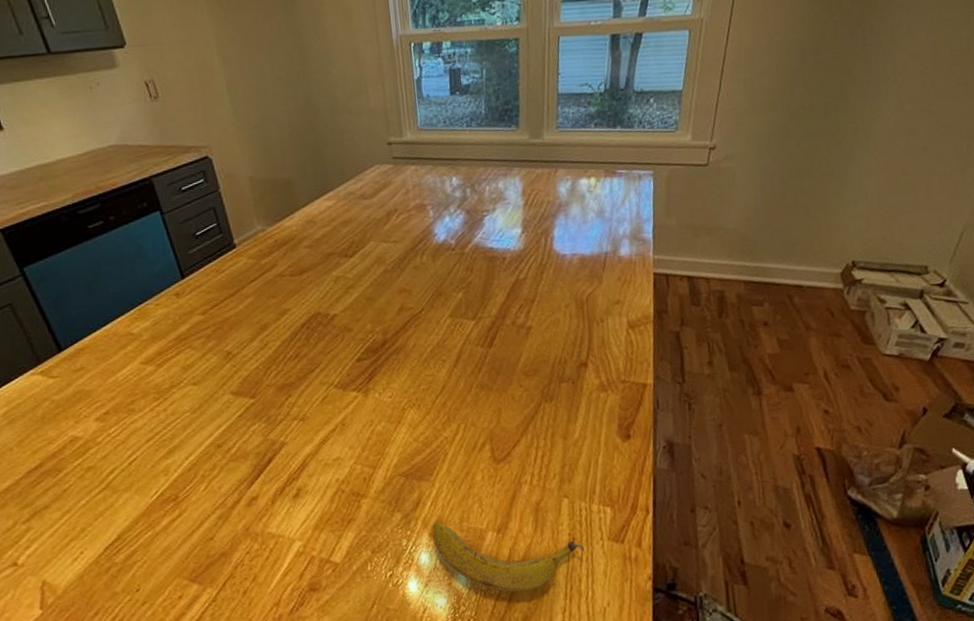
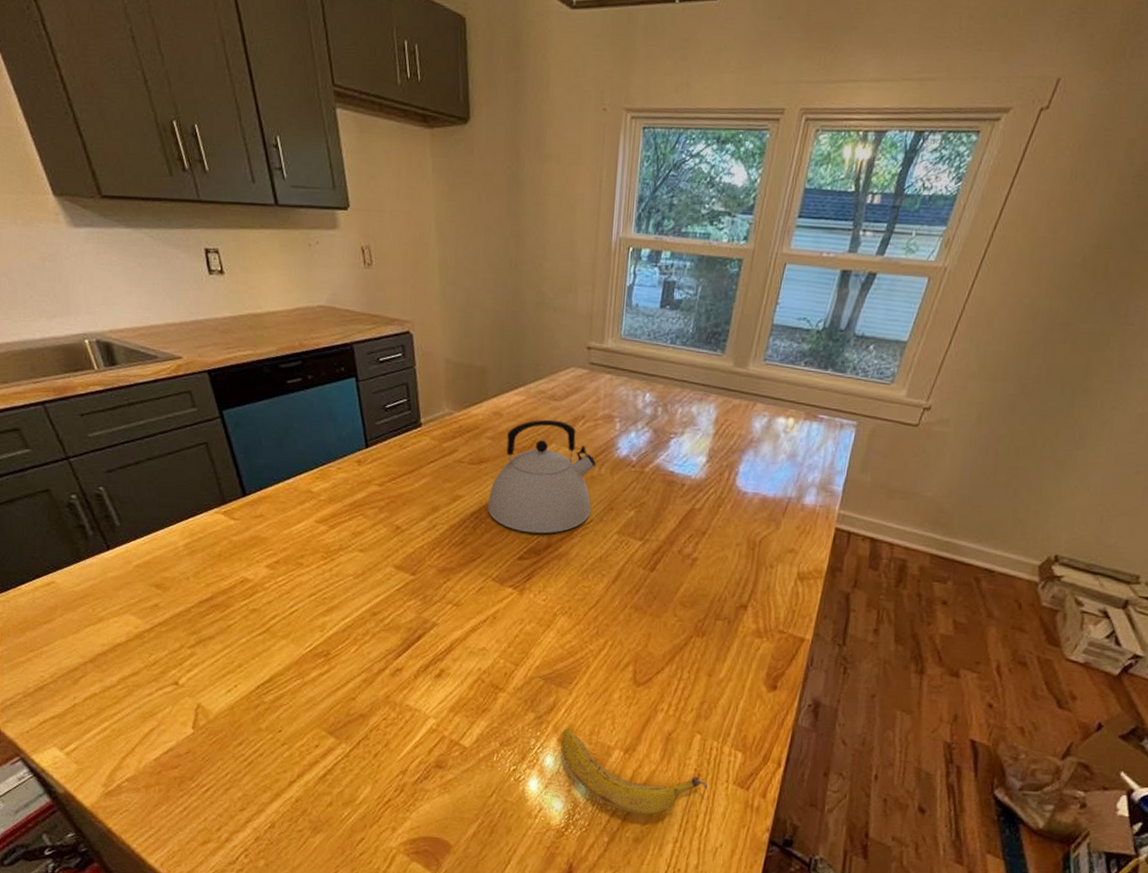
kettle: none [316,218,420,334] -> present [487,419,596,534]

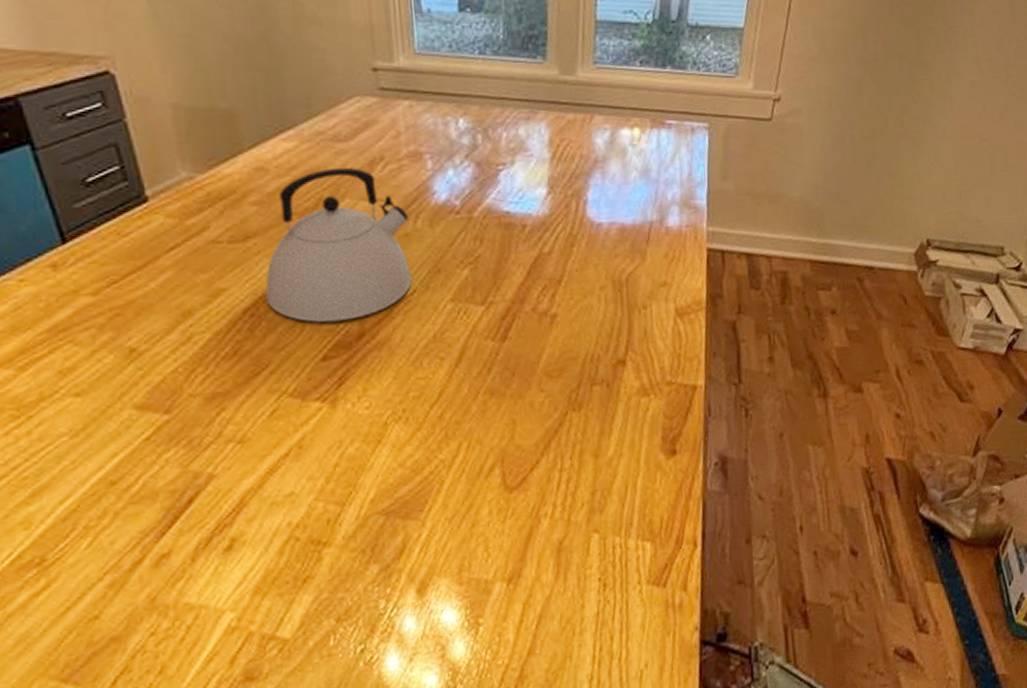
banana: present [561,729,708,815] -> none [421,573,619,661]

